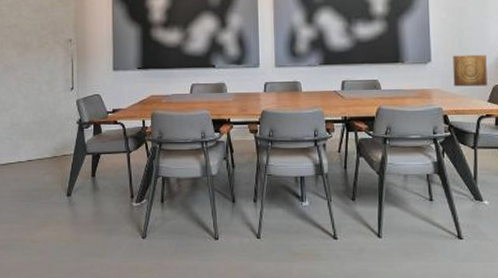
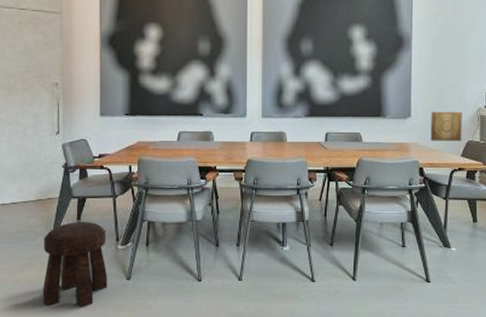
stool: none [58,178,123,268] -> present [42,221,108,307]

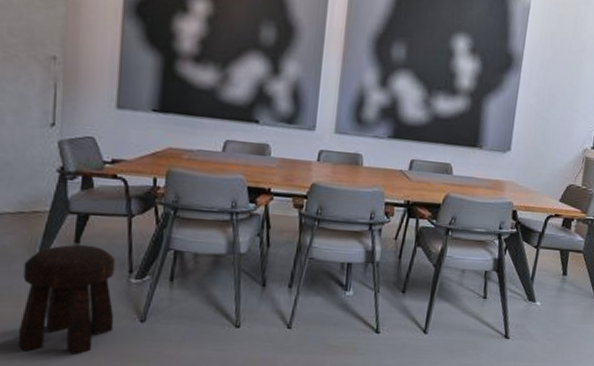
wall art: present [430,111,462,142] -> none [528,147,567,185]

